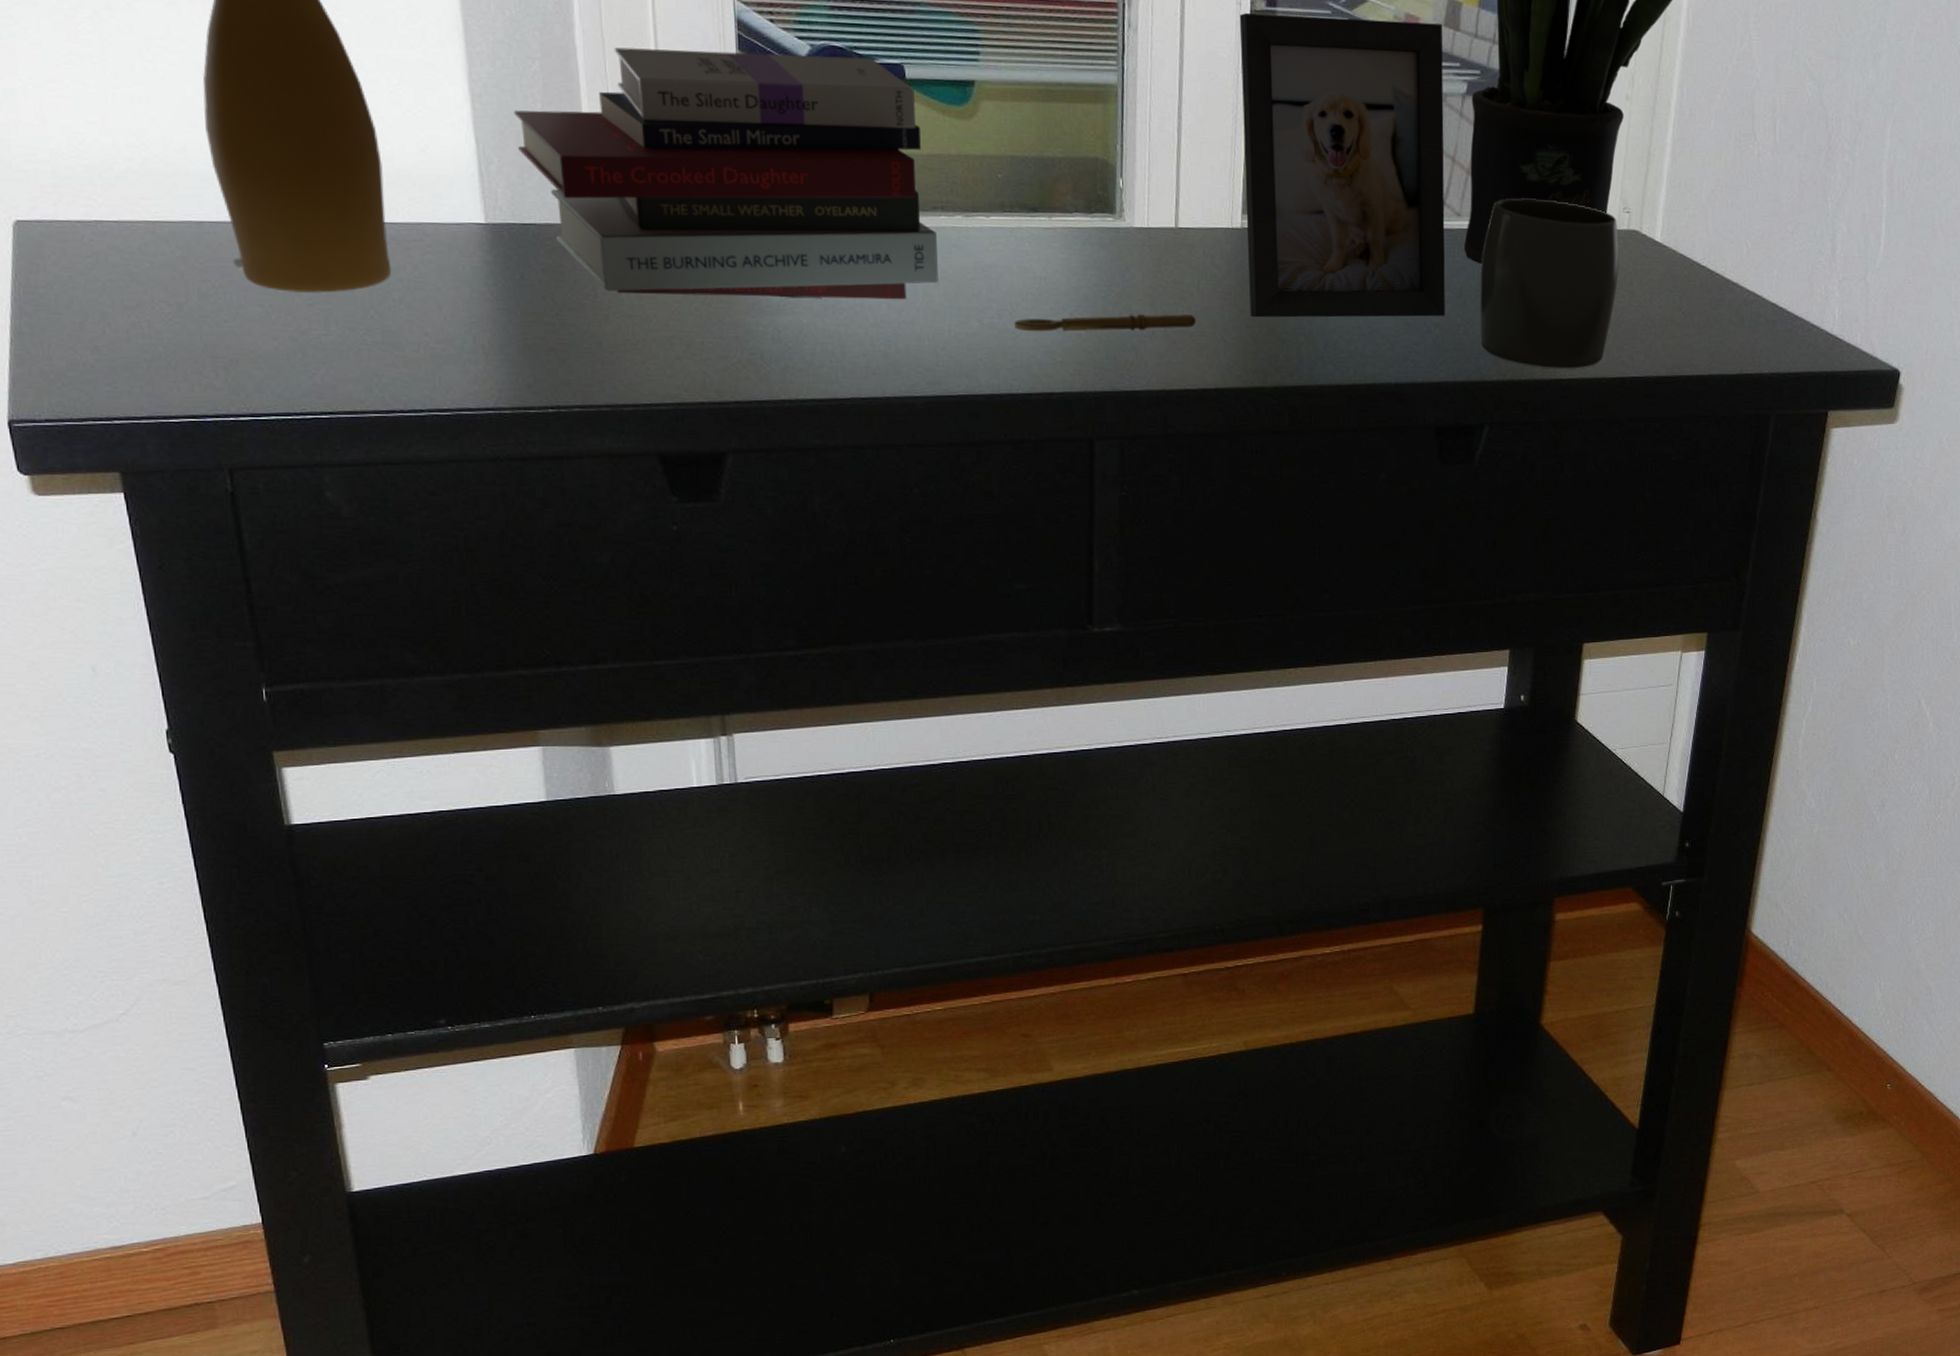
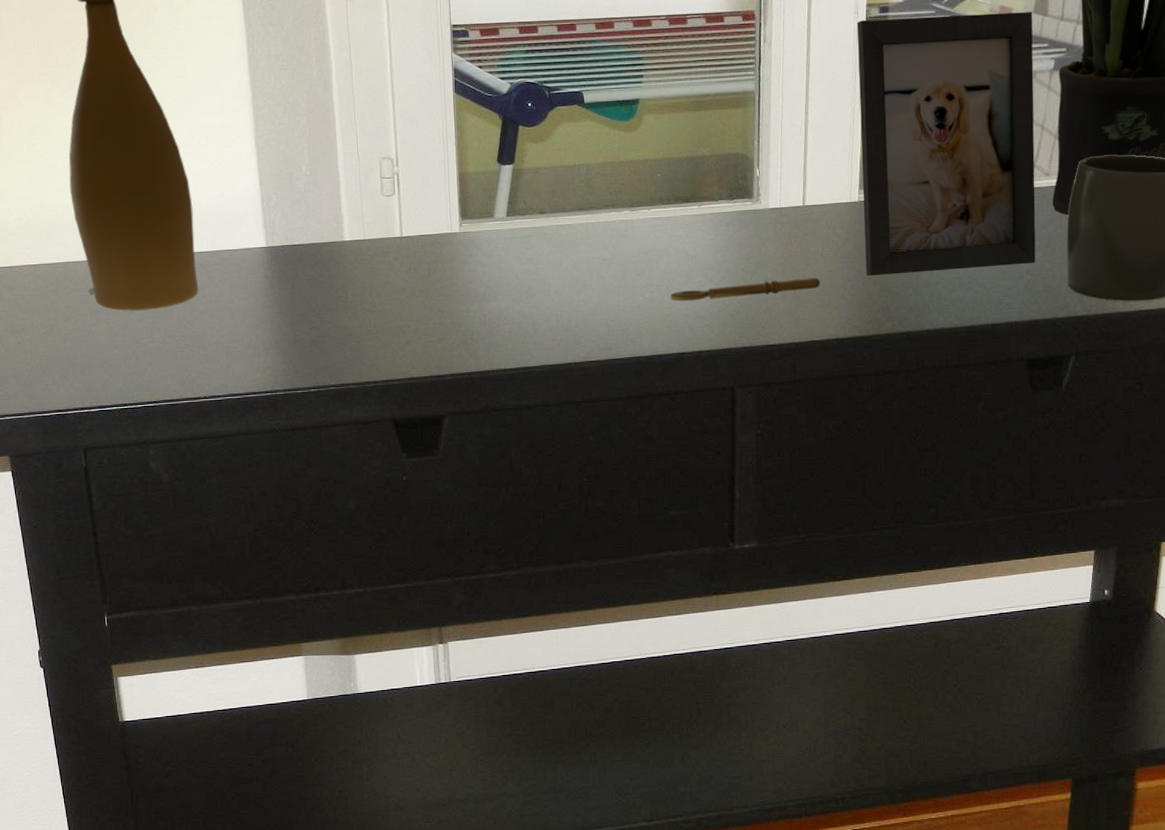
books: present [513,47,938,300] -> none [287,89,610,295]

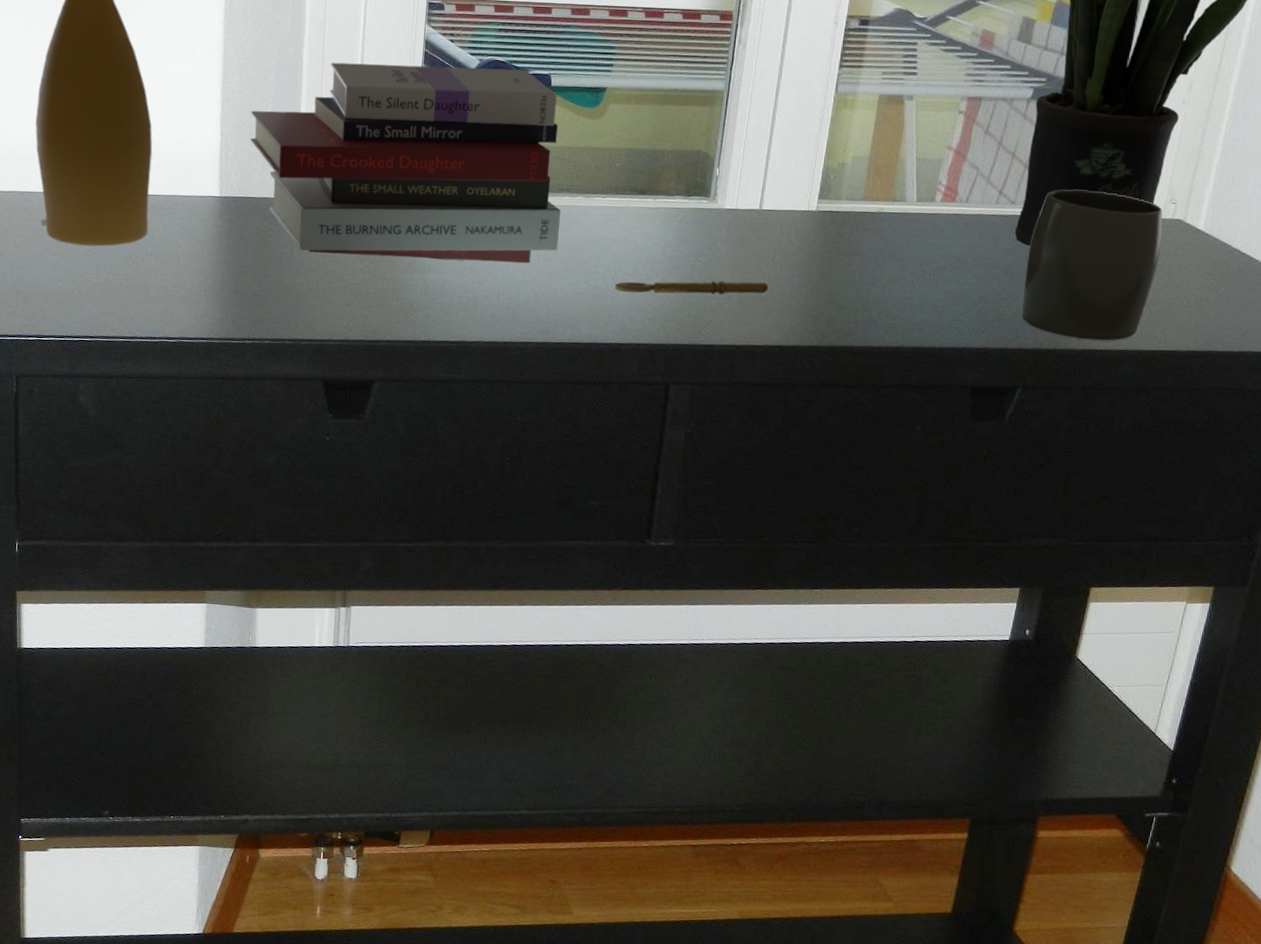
books: none [287,89,610,295] -> present [251,62,562,263]
picture frame: present [856,12,1036,277] -> none [816,30,1016,291]

